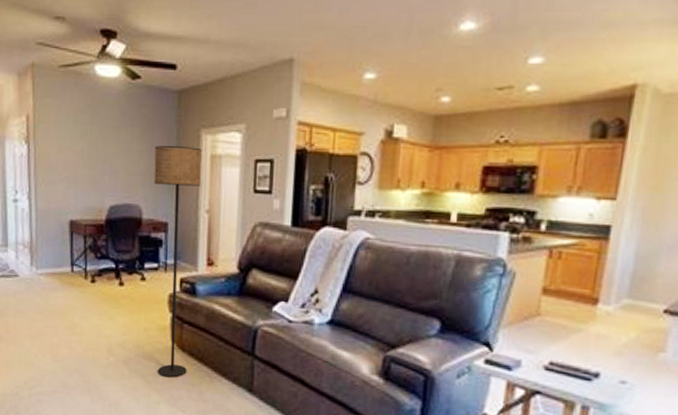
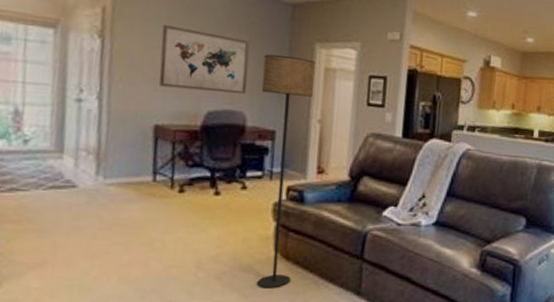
wall art: none [71,125,142,188] -> present [159,24,250,95]

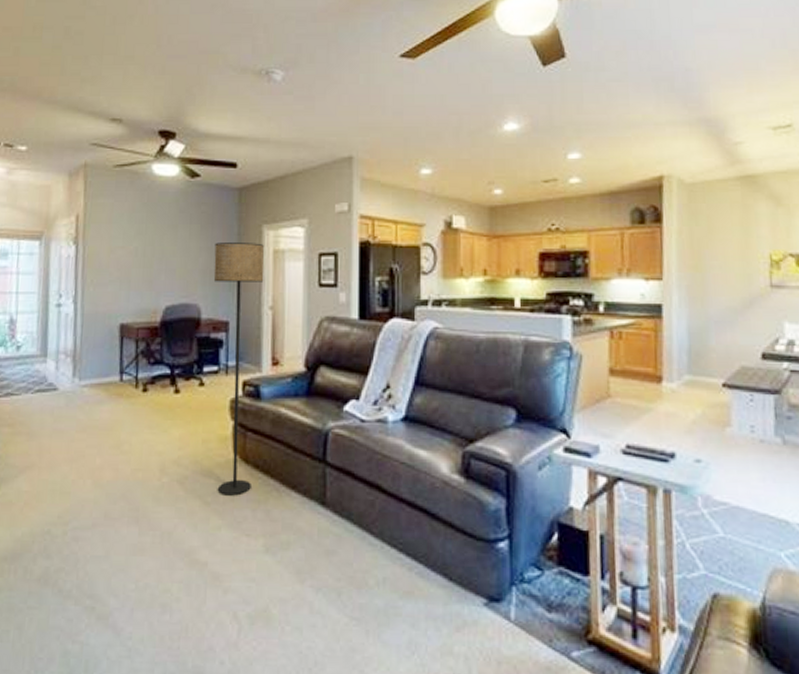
wall art: present [159,24,250,95] -> none [123,224,202,286]

